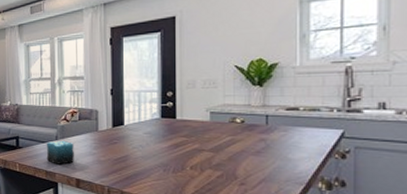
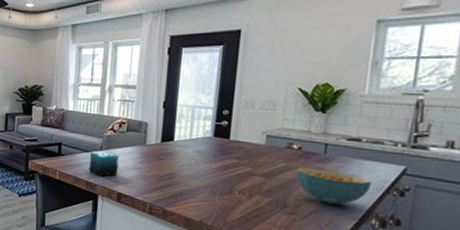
cereal bowl: none [241,139,314,172] -> present [296,167,372,205]

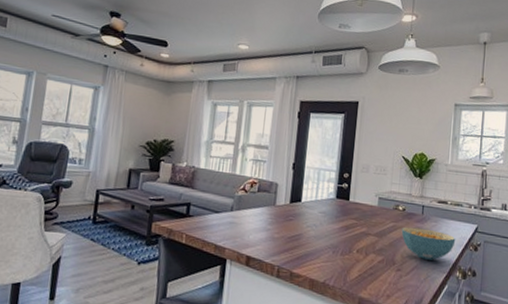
candle: present [88,150,119,177] -> none [217,211,249,239]

